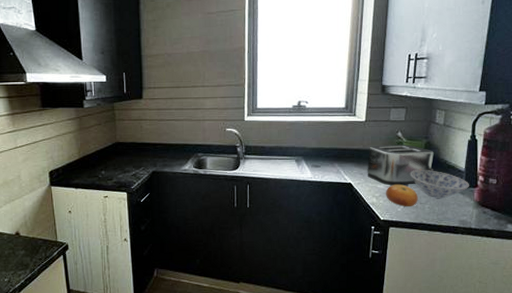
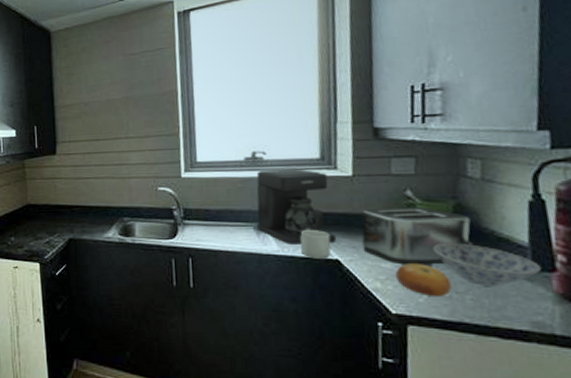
coffee maker: none [297,115,351,173] -> present [256,168,337,245]
mug: none [327,161,347,184] -> present [300,229,331,260]

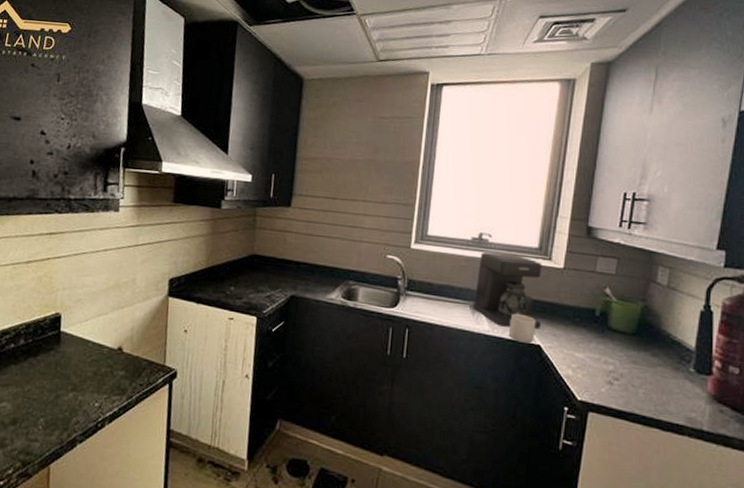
toaster: present [361,207,475,265] -> none [562,301,654,359]
fruit: present [394,264,452,298] -> none [584,355,630,389]
bowl: present [432,244,542,288] -> none [619,340,702,384]

